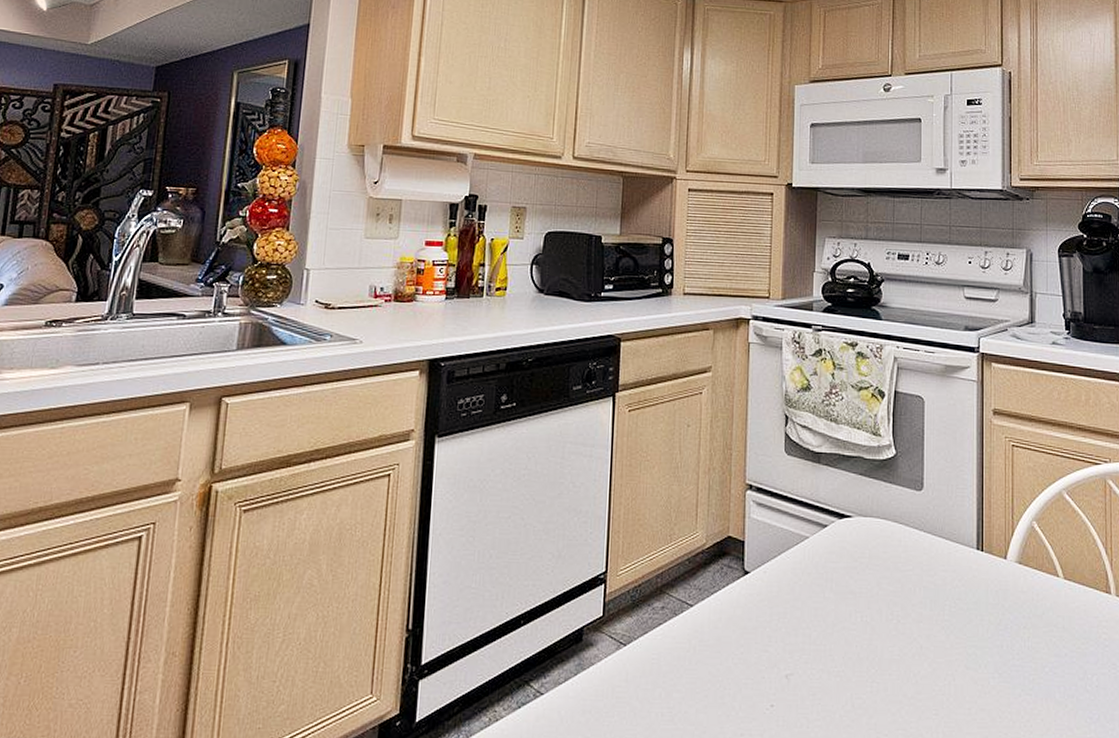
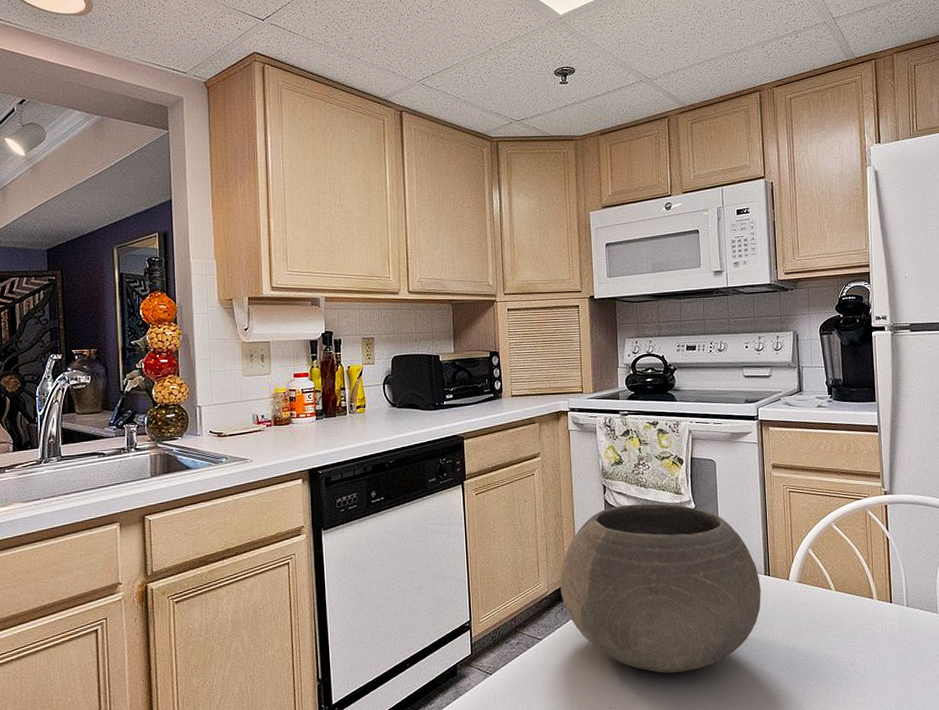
bowl: none [722,442,971,667] -> present [560,503,761,673]

